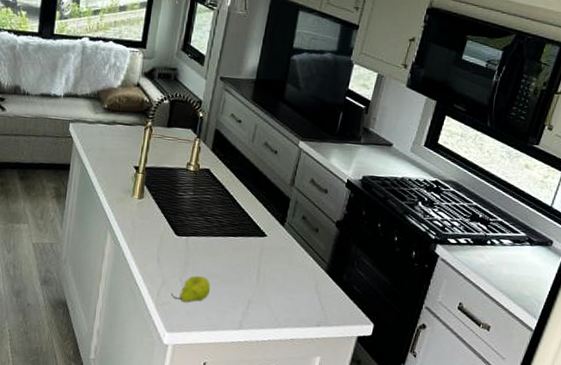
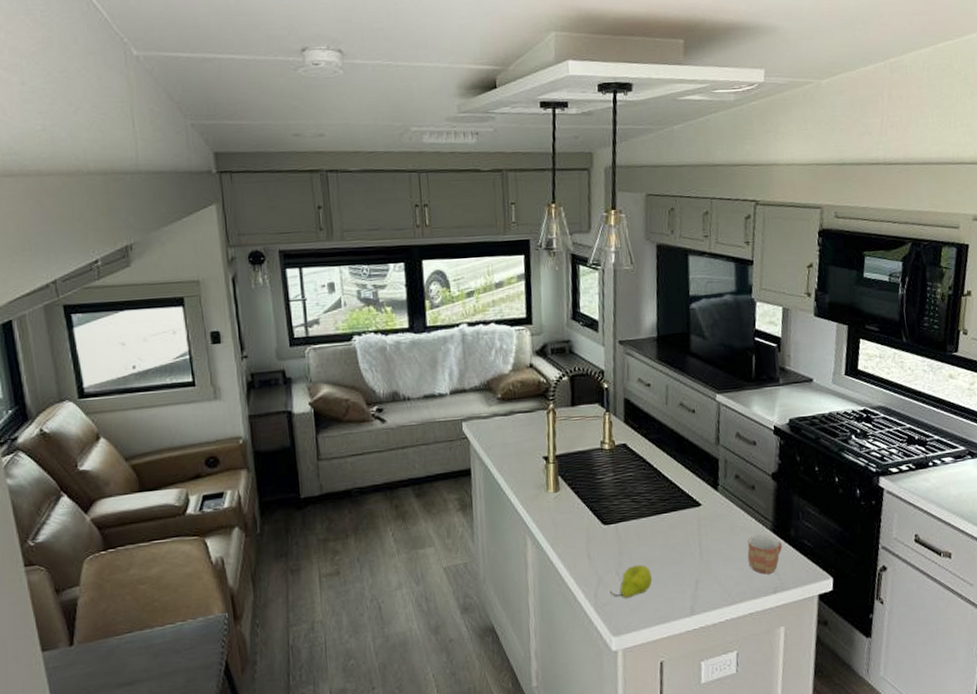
mug: none [299,272,333,309] -> present [747,534,783,575]

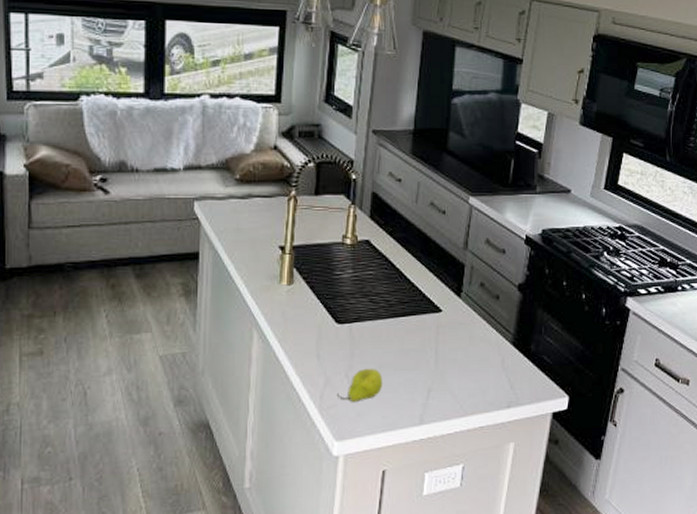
mug: present [747,534,783,575] -> none [484,346,521,388]

